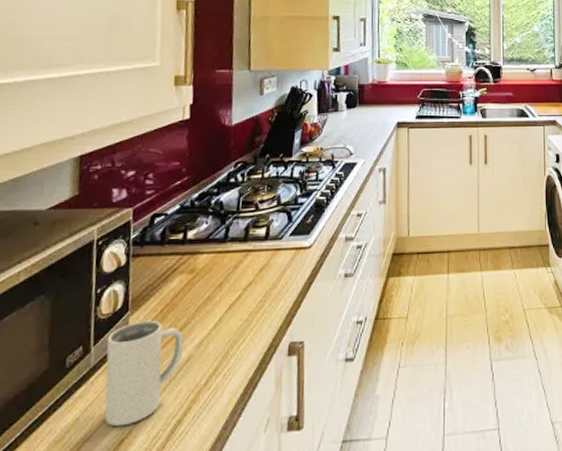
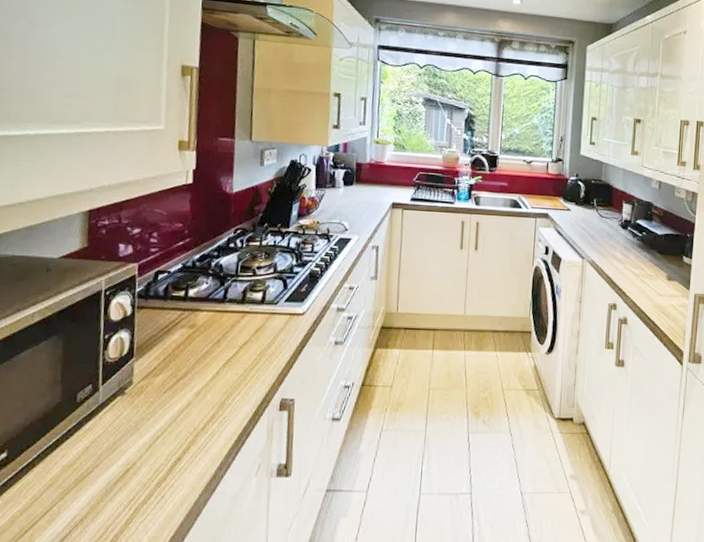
mug: present [104,320,185,427] -> none [112,367,185,458]

